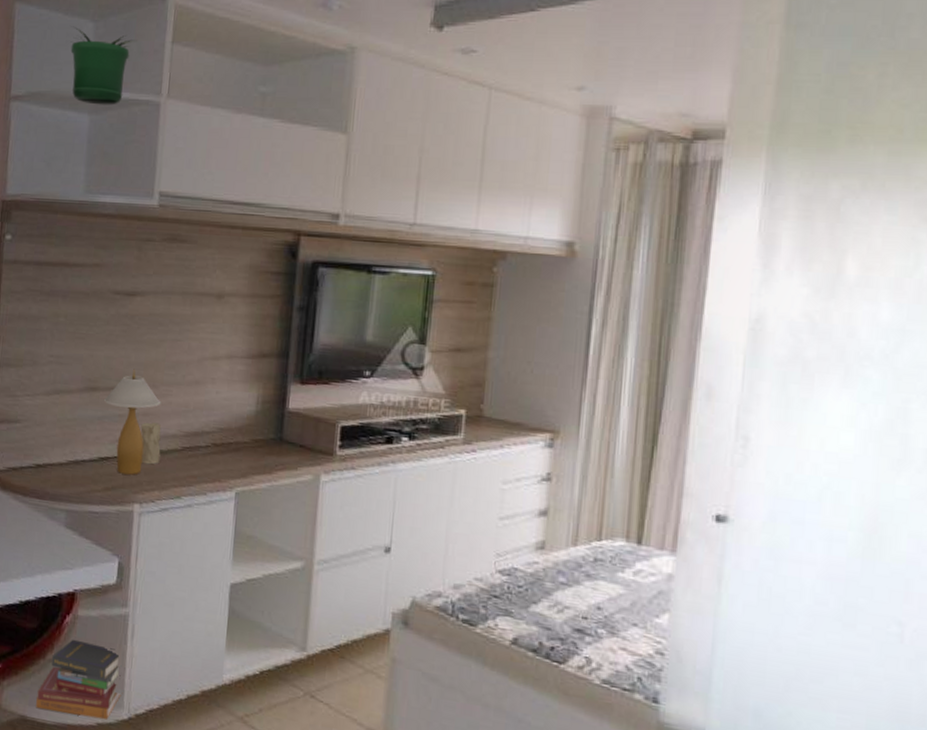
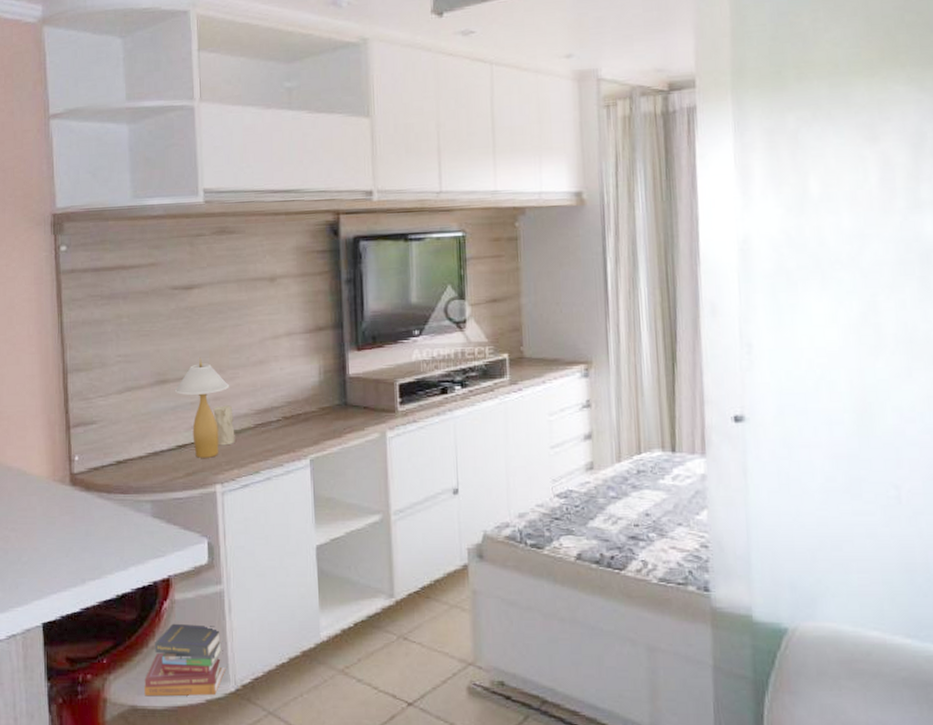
planter: present [70,26,137,105] -> none [101,43,165,115]

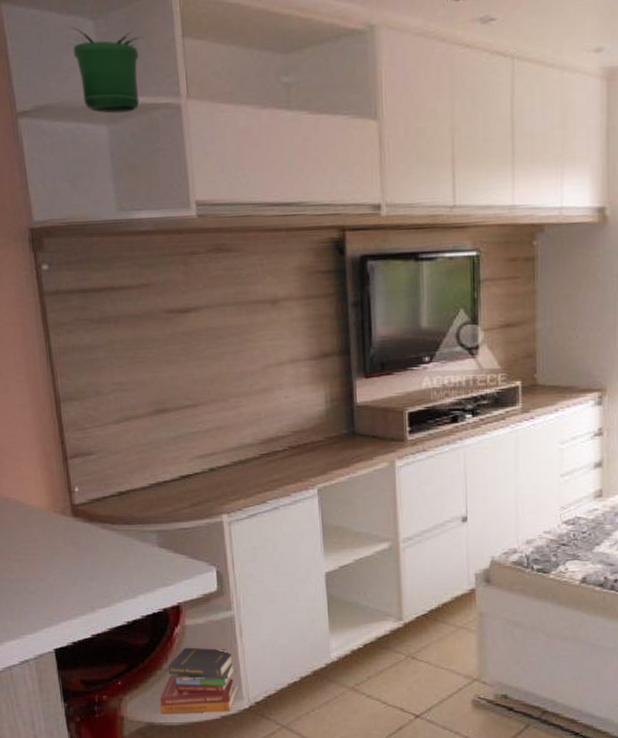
planter: none [101,43,165,115] -> present [71,26,144,114]
table lamp: present [174,357,230,458] -> none [174,385,233,488]
candle: present [213,405,235,446] -> none [216,435,241,476]

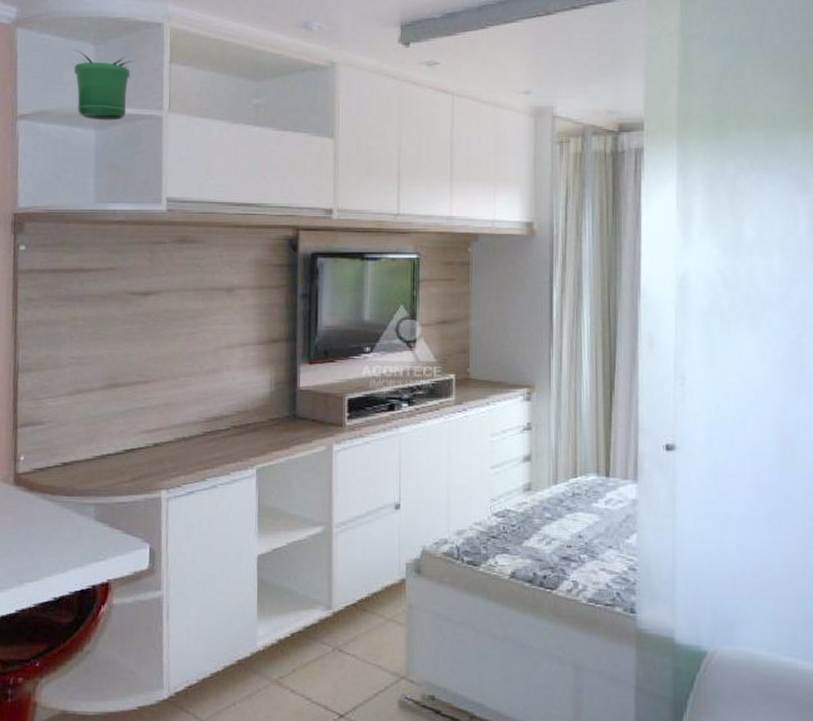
books: present [159,647,241,714] -> none [76,628,162,703]

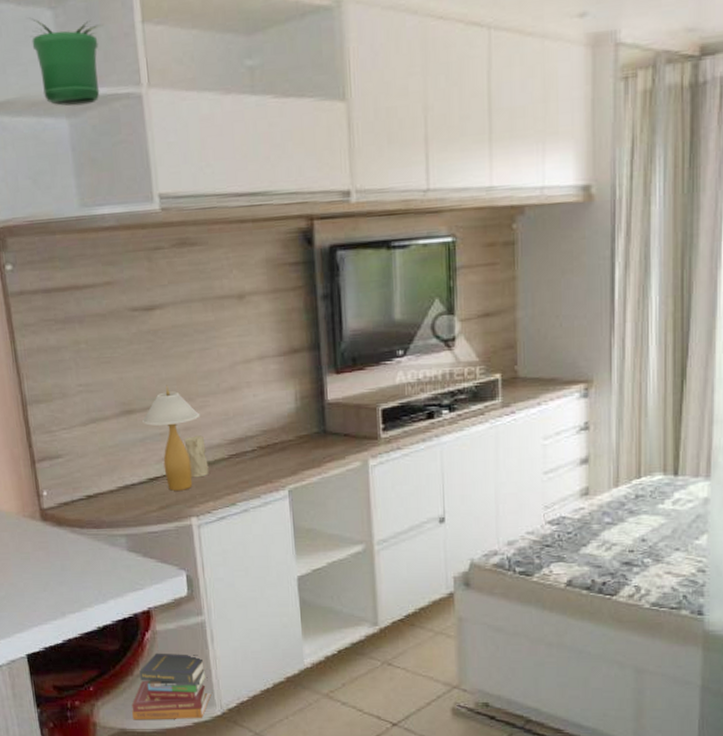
books: none [76,628,162,703] -> present [131,653,213,720]
table lamp: none [125,363,181,463] -> present [141,385,200,491]
candle: none [163,412,184,452] -> present [184,435,209,478]

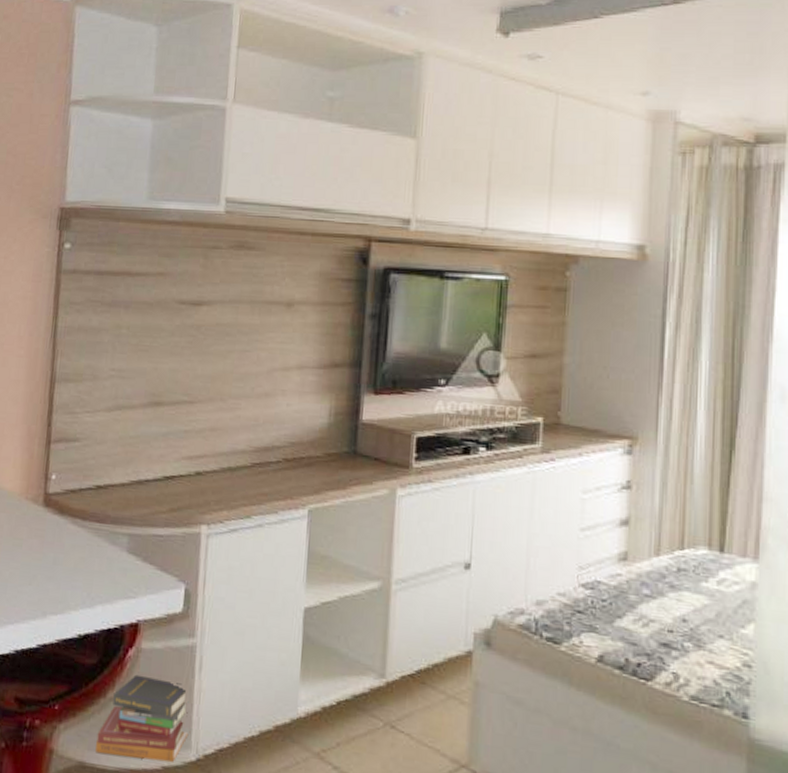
planter: present [29,17,104,107] -> none [133,30,202,110]
table lamp: present [141,385,200,491] -> none [168,381,230,494]
candle: present [184,435,209,478] -> none [208,438,230,483]

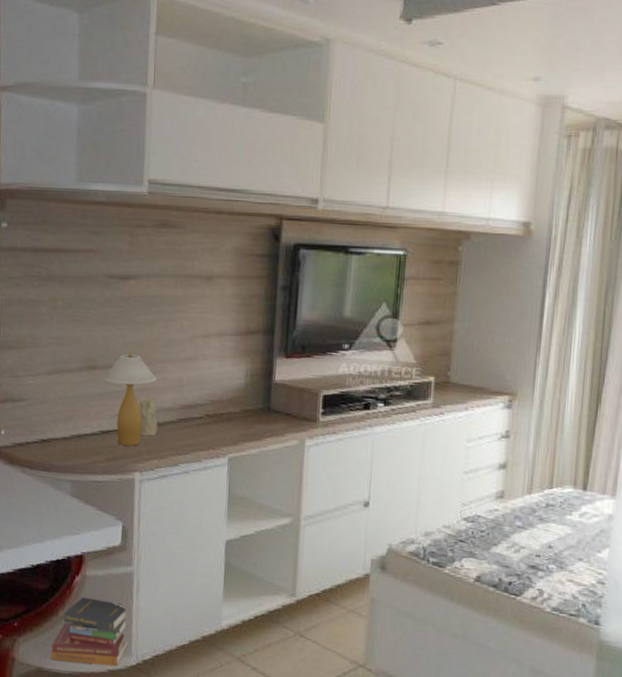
table lamp: none [168,381,230,494] -> present [102,348,157,446]
candle: none [208,438,230,483] -> present [138,397,158,436]

